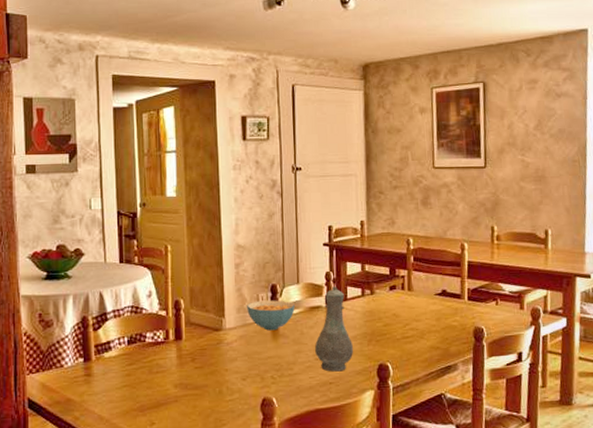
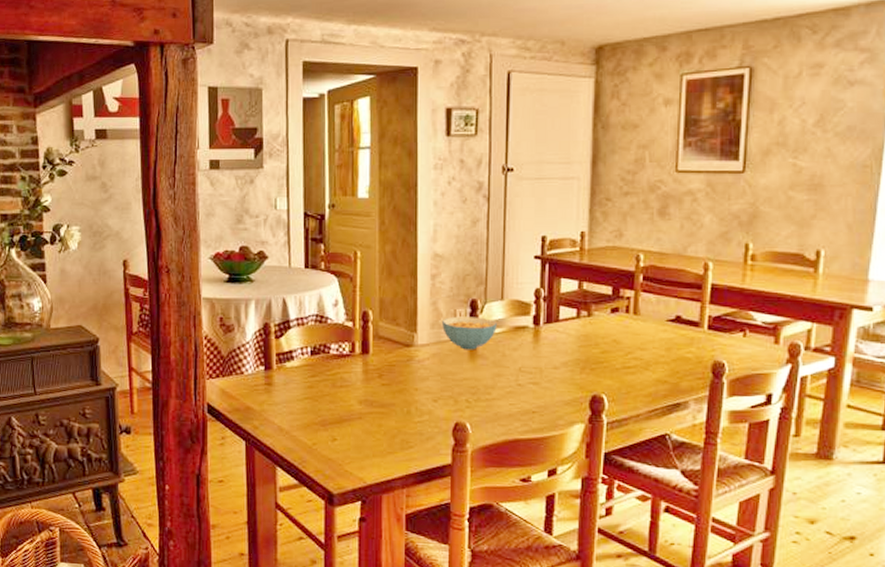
vase: present [315,286,354,372] -> none [518,305,564,400]

